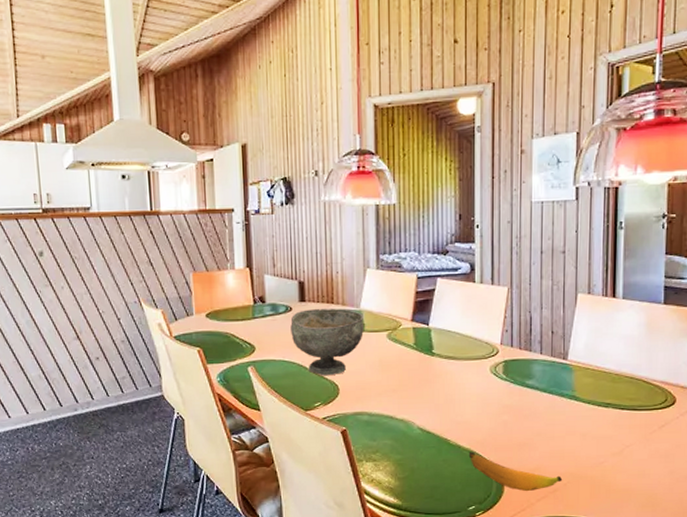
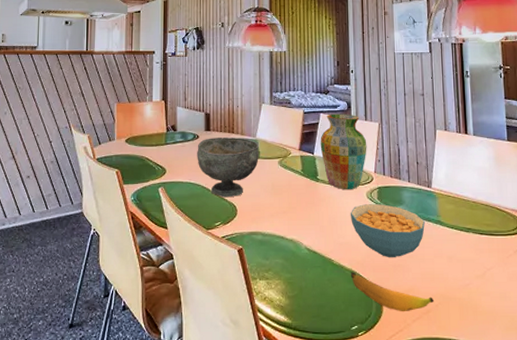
vase: none [436,277,493,365] -> present [320,114,367,190]
cereal bowl: none [470,379,557,437] -> present [350,204,425,258]

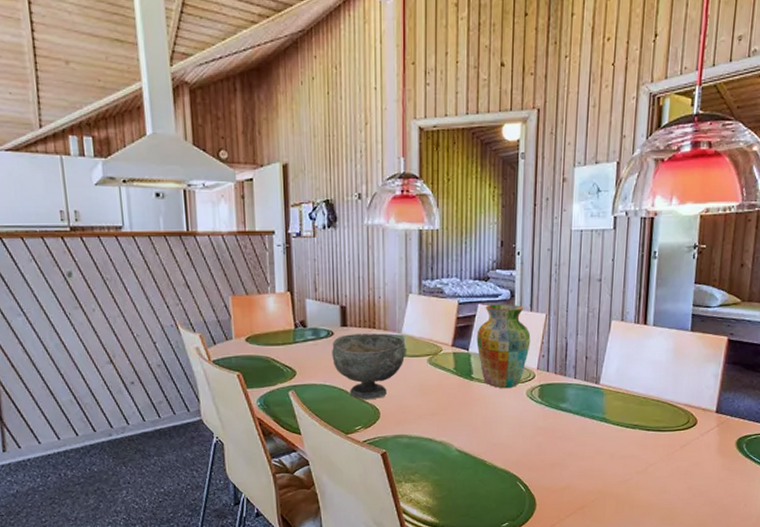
cereal bowl: present [350,204,425,258] -> none [506,402,588,457]
banana: present [350,272,435,312] -> none [503,471,591,509]

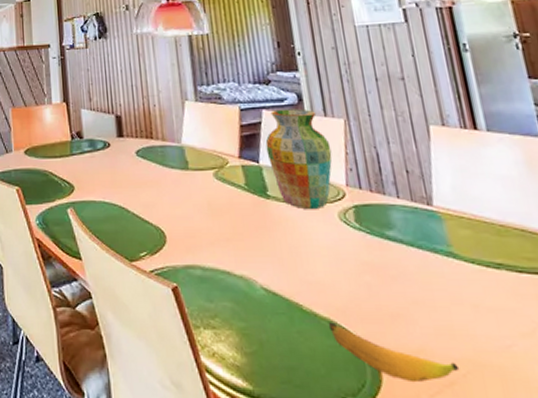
decorative bowl: present [332,334,405,400] -> none [109,144,188,221]
banana: none [503,471,591,509] -> present [328,322,460,383]

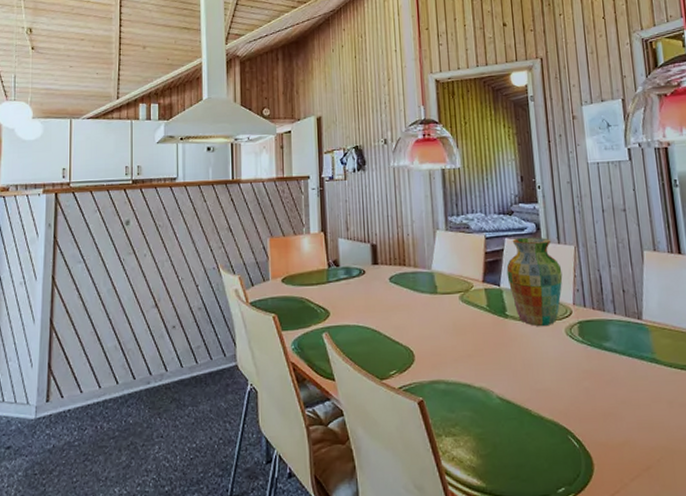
banana: present [328,322,460,383] -> none [552,423,655,470]

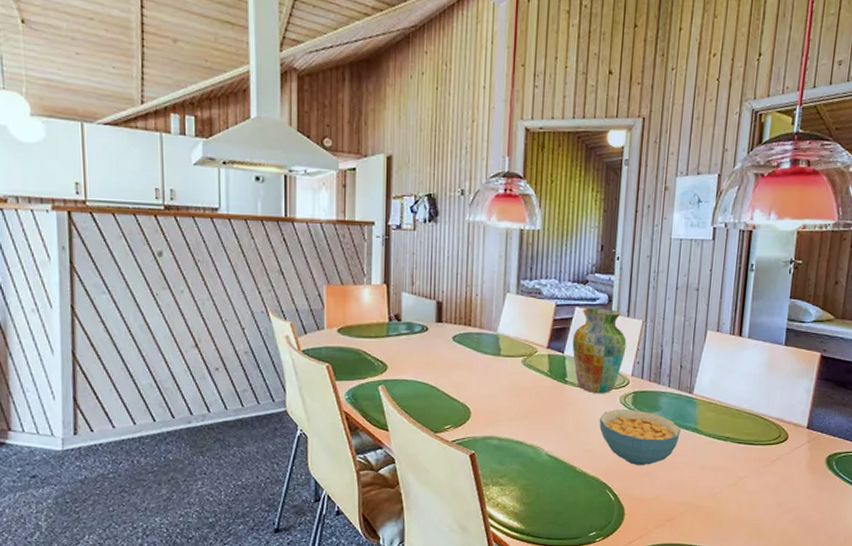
cereal bowl: none [547,341,638,406] -> present [599,409,681,466]

